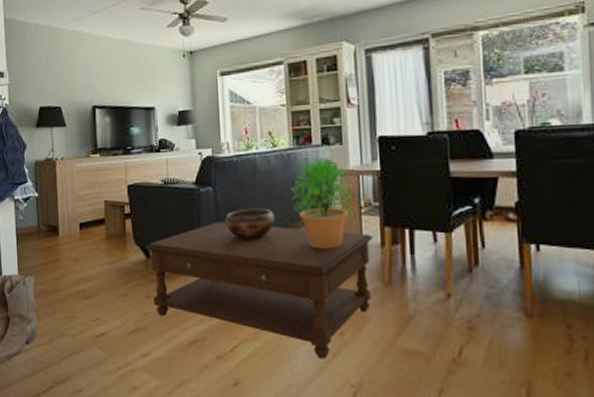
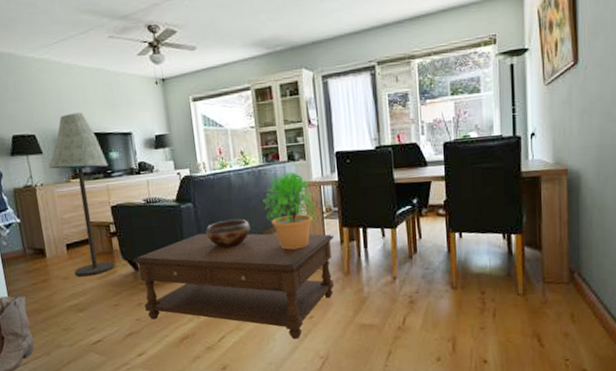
floor lamp: none [70,85,129,260] -> present [48,112,116,277]

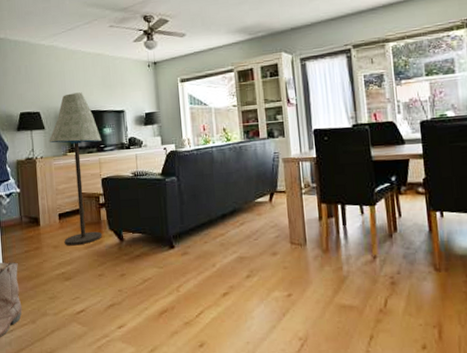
coffee table: present [132,233,335,340] -> none [118,206,313,318]
decorative bowl: present [205,219,250,248] -> none [188,193,231,221]
potted plant: present [263,171,319,250] -> none [243,147,297,225]

